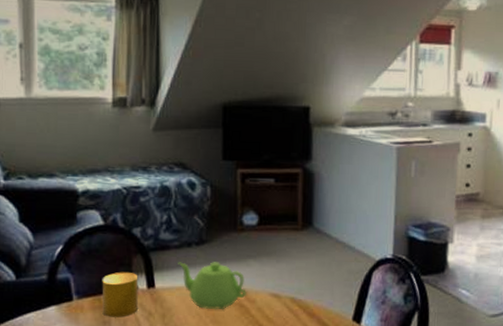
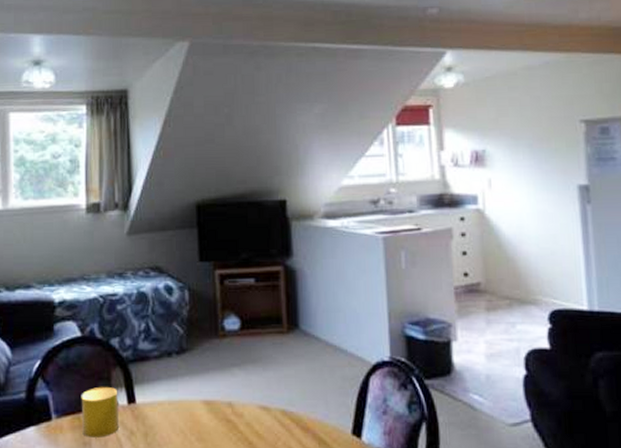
teapot: present [178,262,246,310] -> none [158,372,233,427]

